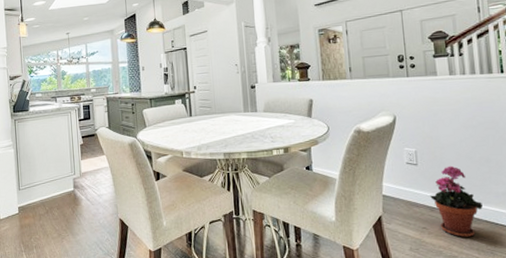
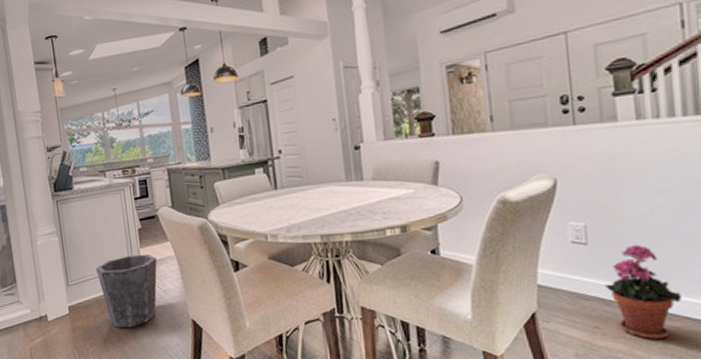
waste bin: none [44,165,94,225] -> present [96,254,157,328]

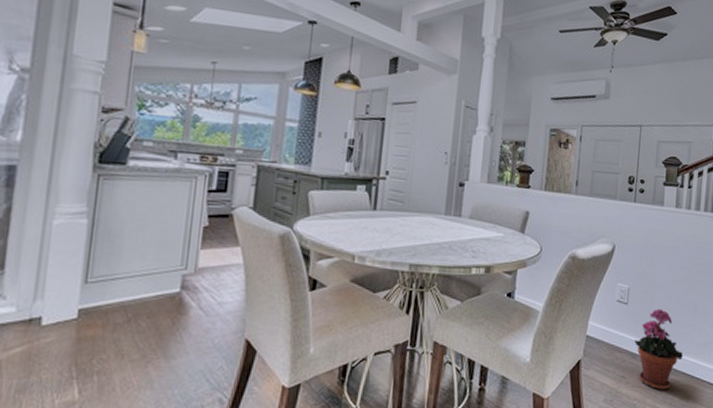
waste bin: present [96,254,157,328] -> none [132,255,219,342]

